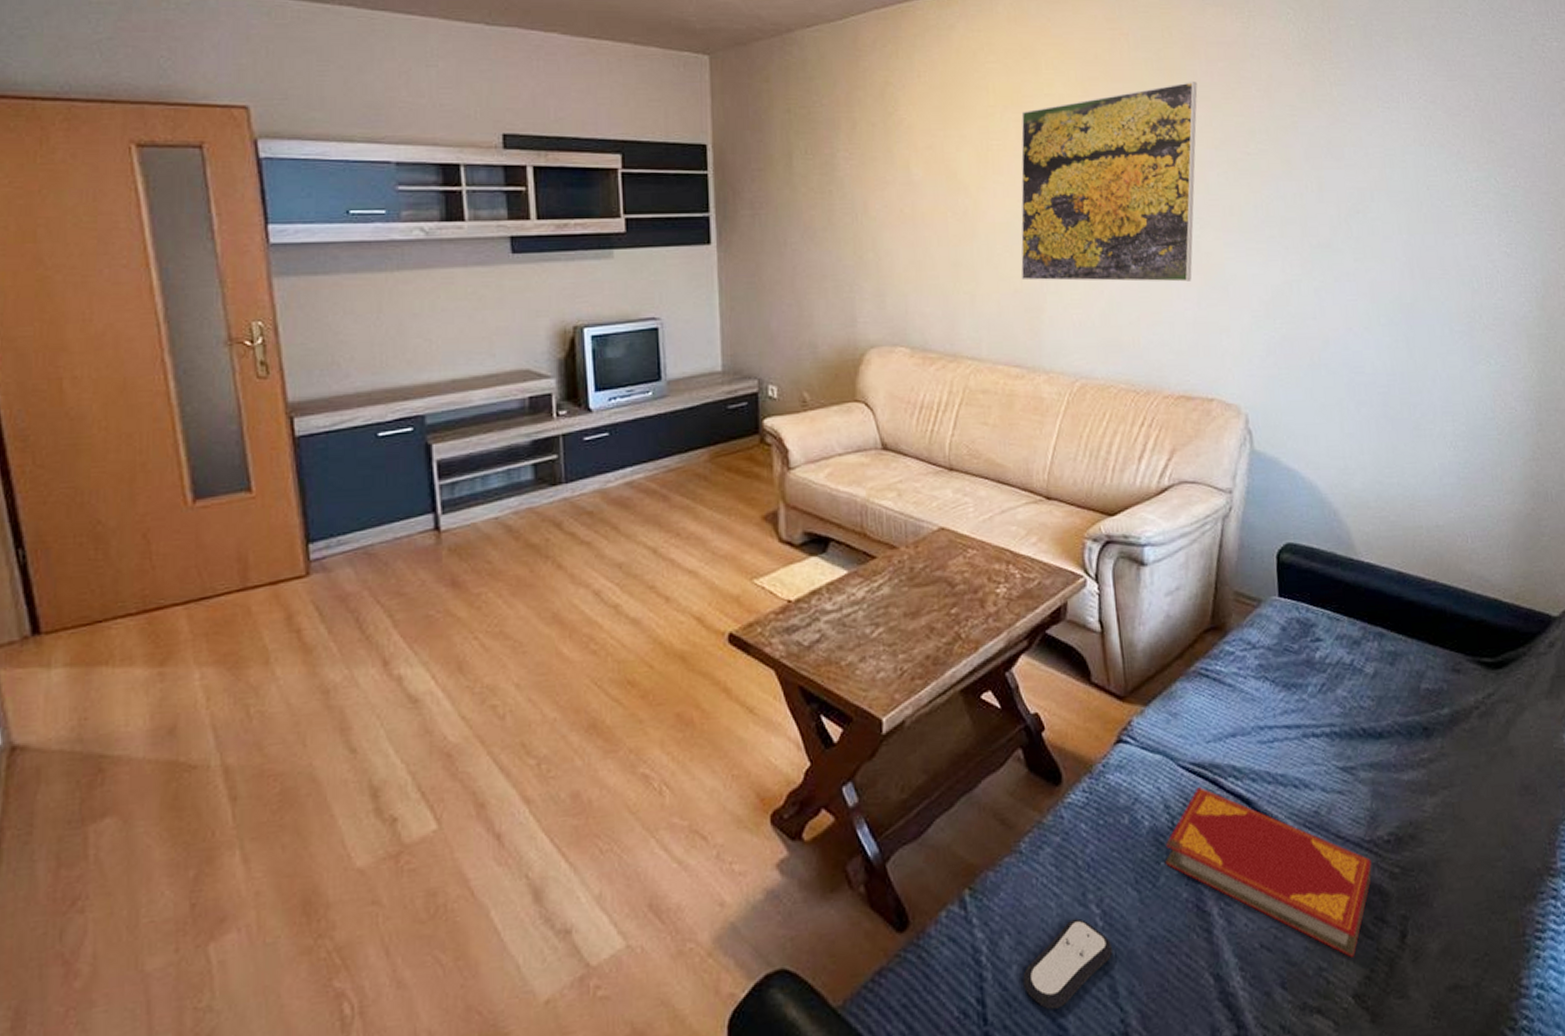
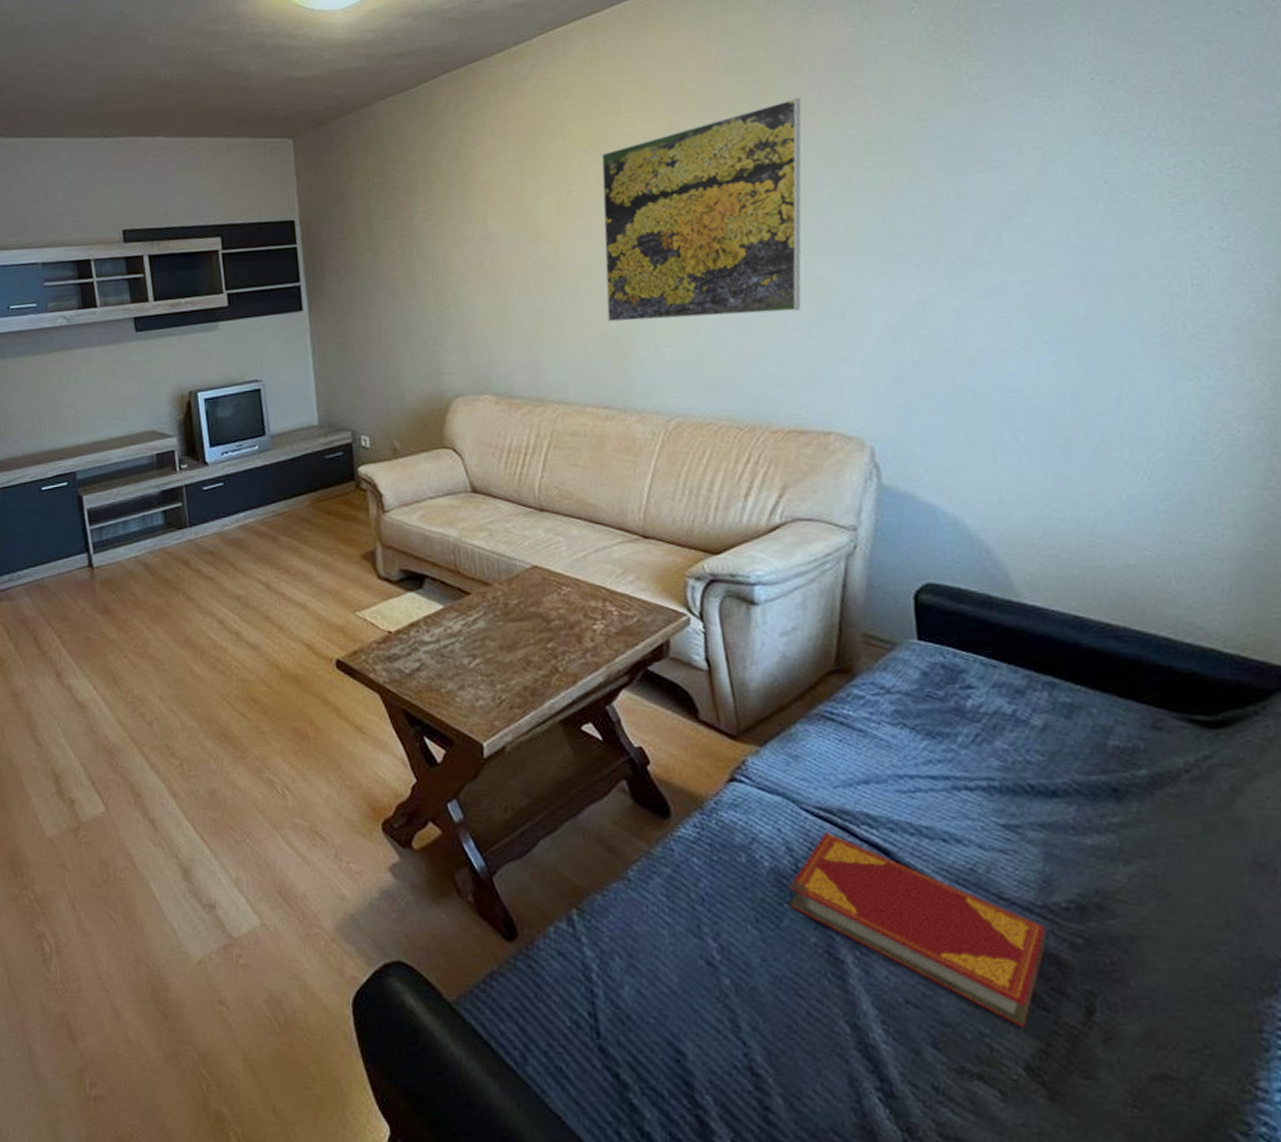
remote control: present [1023,918,1113,1010] -> none [636,949,733,1033]

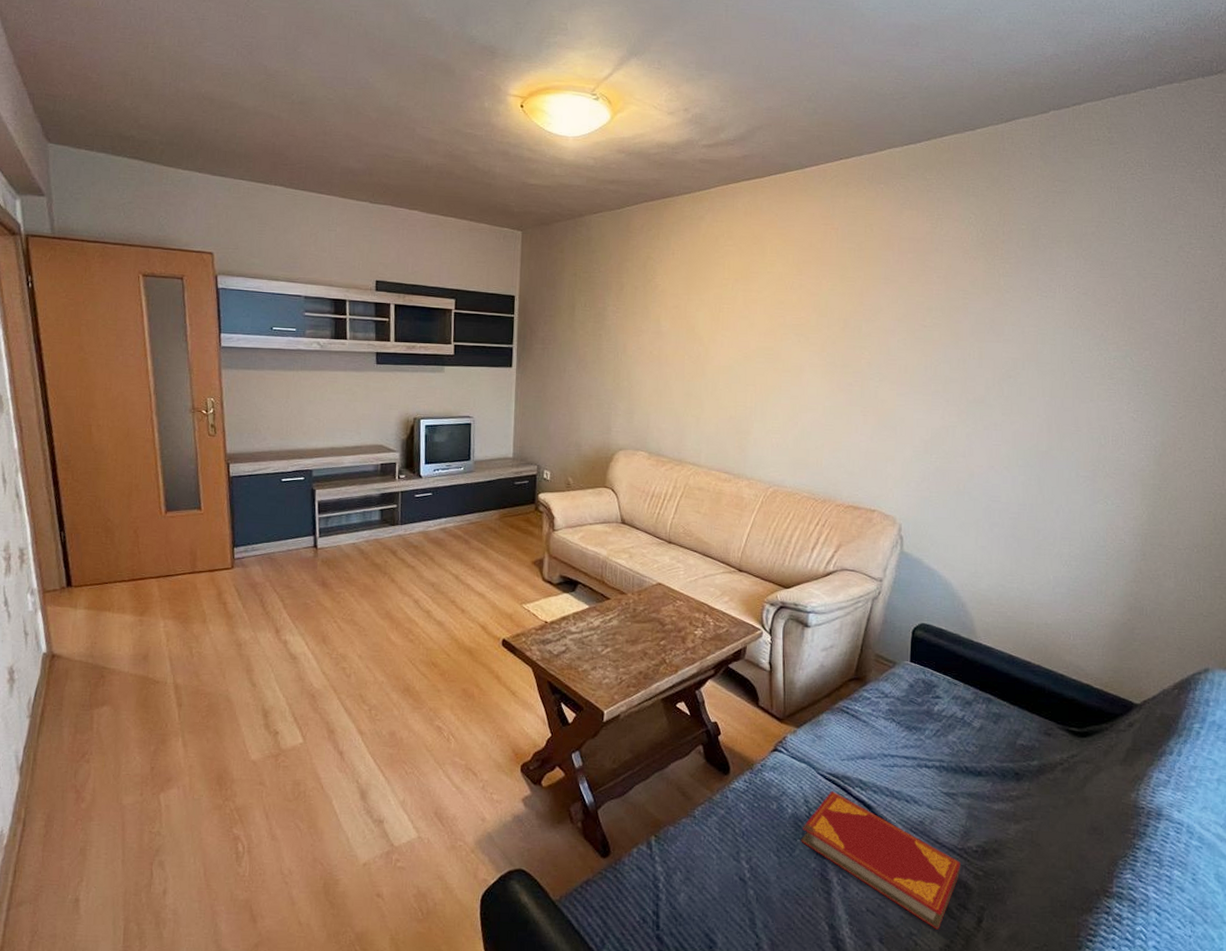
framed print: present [601,97,801,323] -> none [735,267,889,421]

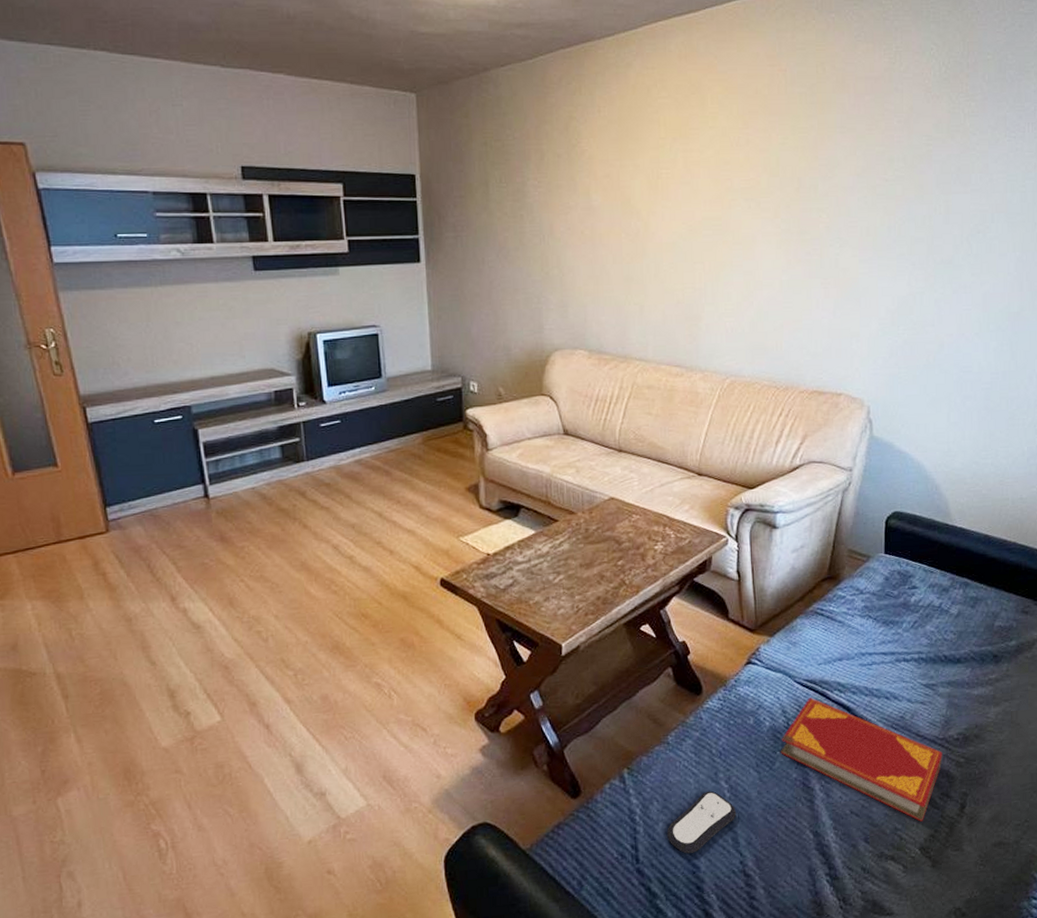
remote control: none [687,868,755,928] -> present [667,791,737,854]

